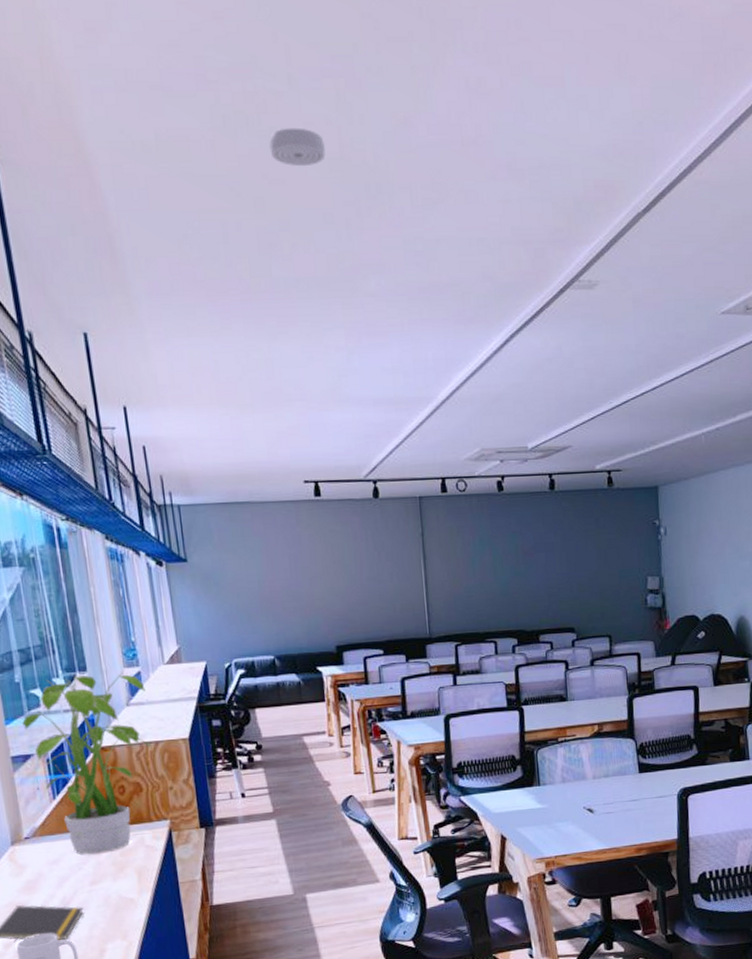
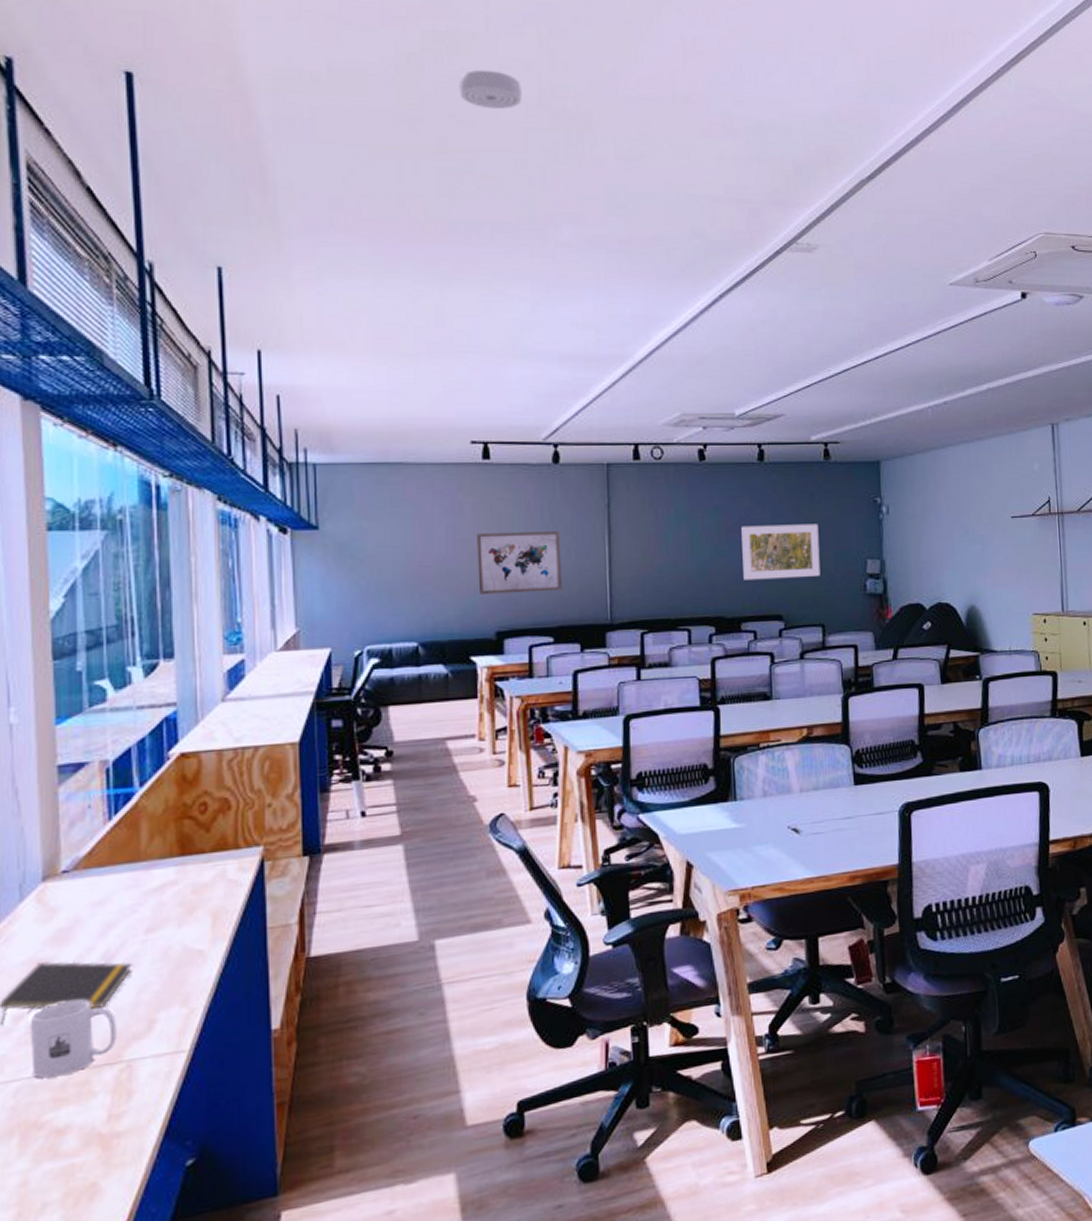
potted plant: present [22,672,152,854] -> none [79,659,250,892]
wall art: none [315,558,388,614] -> present [477,531,562,594]
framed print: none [537,545,607,598] -> present [741,524,821,581]

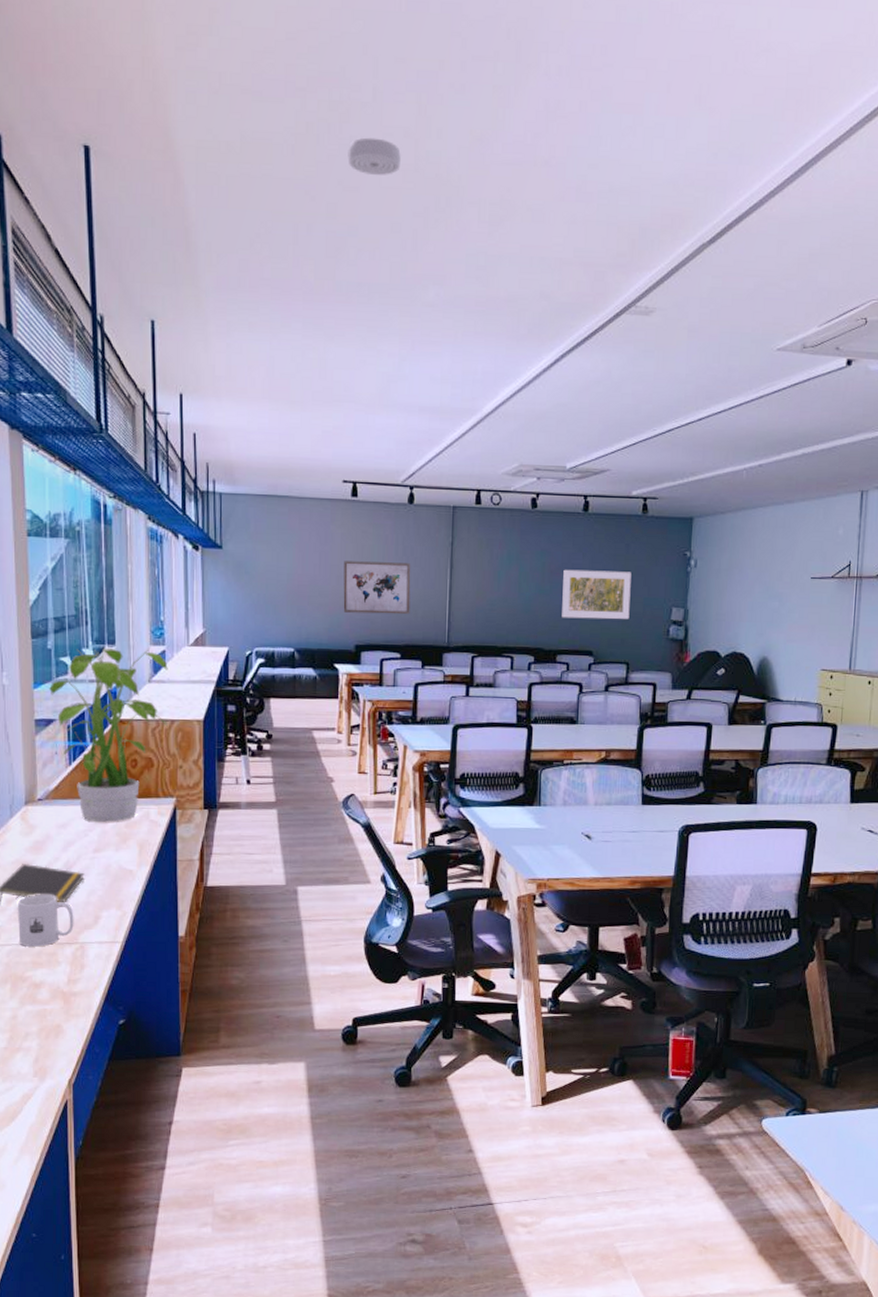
potted plant: none [79,659,250,892] -> present [49,647,168,823]

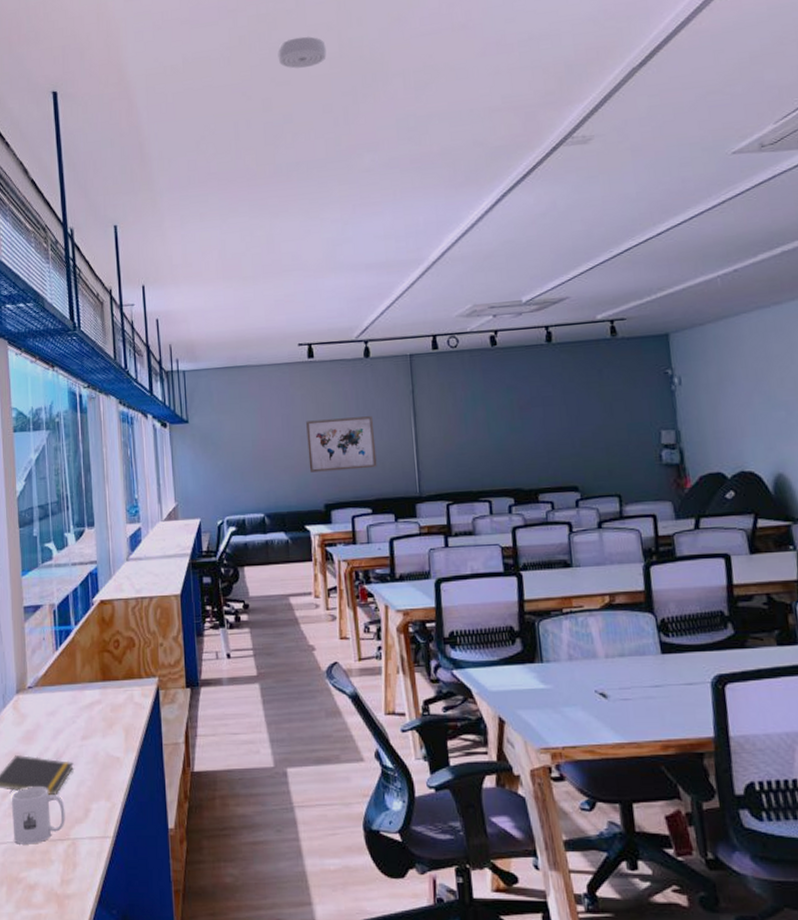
potted plant: present [49,647,168,823] -> none [36,528,147,708]
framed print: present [562,569,631,620] -> none [534,398,614,454]

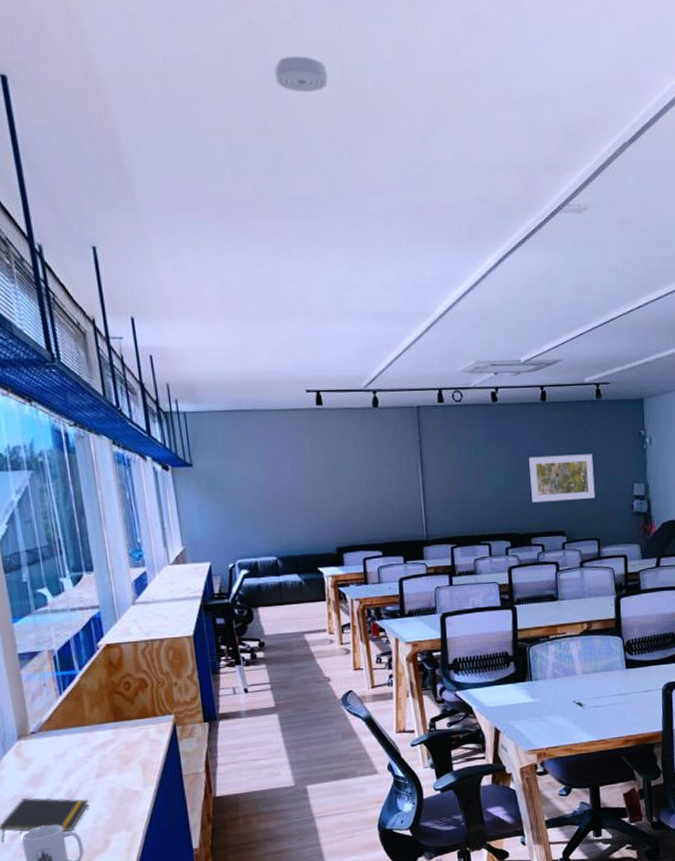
wall art: present [306,416,377,472] -> none [316,464,387,517]
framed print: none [534,398,614,454] -> present [529,454,595,503]

